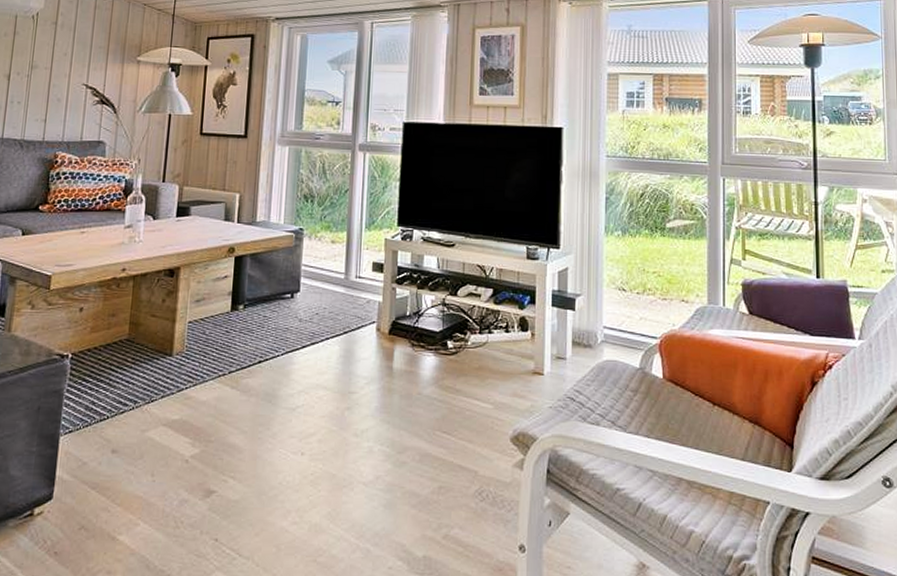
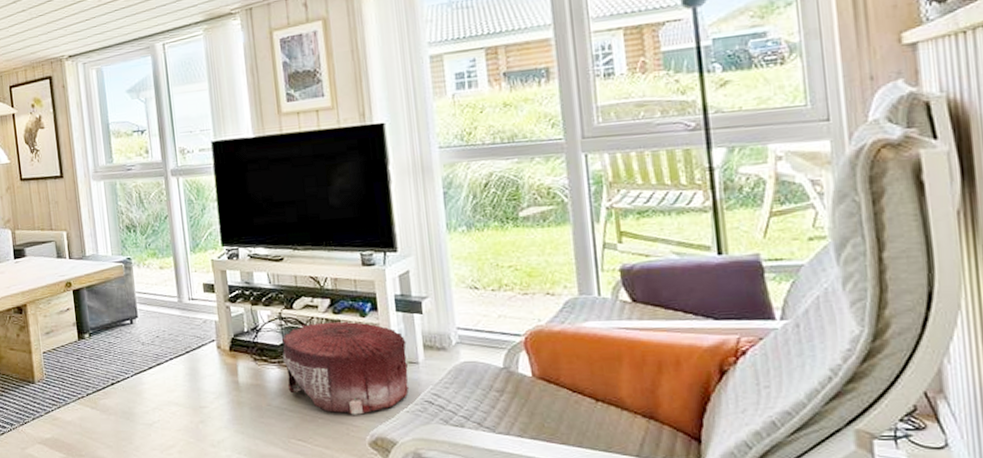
pouf: none [440,311,557,408] -> present [282,321,409,415]

